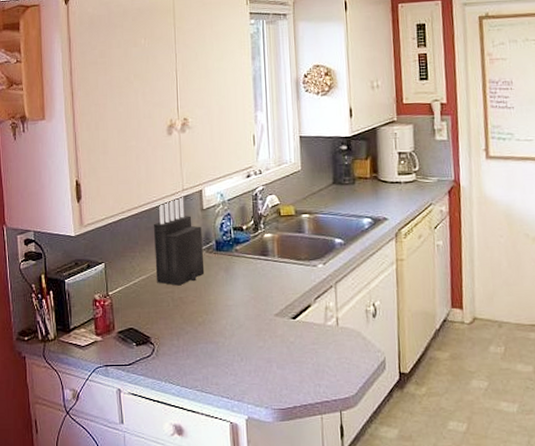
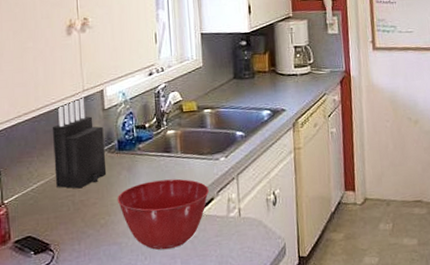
mixing bowl: none [214,283,306,353] -> present [117,179,209,250]

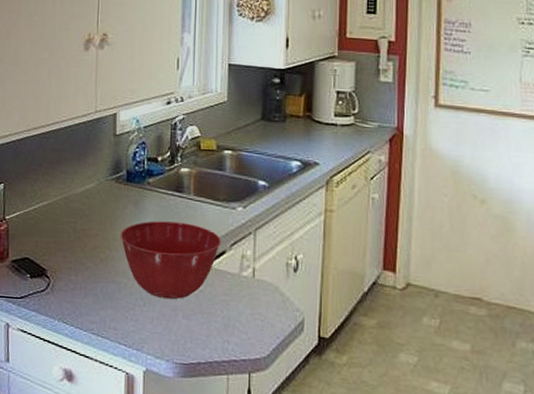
knife block: present [52,97,107,189] -> none [58,118,113,216]

